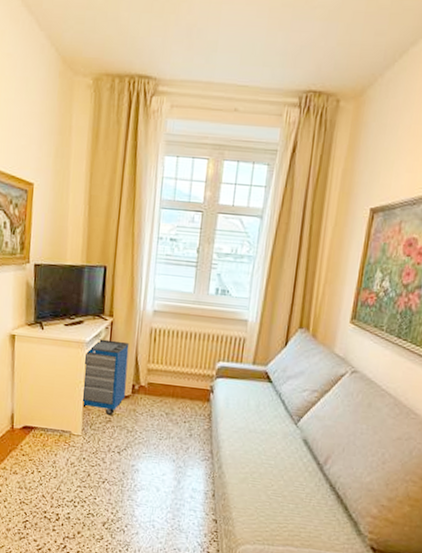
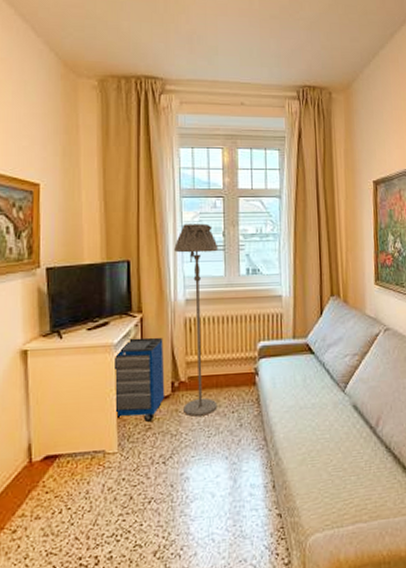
floor lamp: none [140,236,191,420] -> present [174,223,219,417]

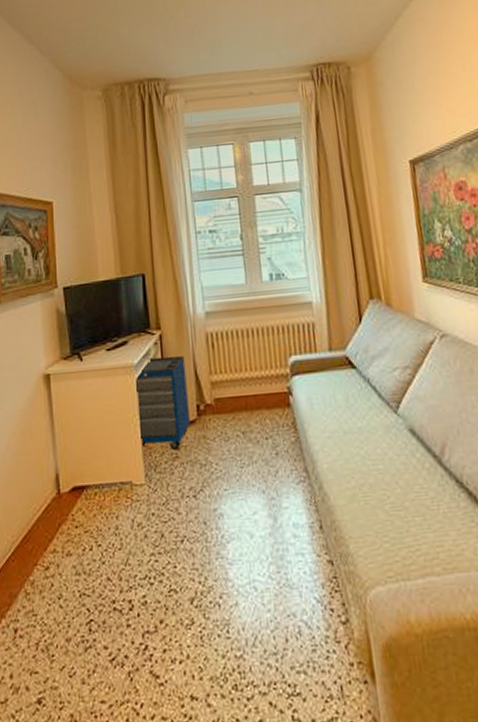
floor lamp: present [174,223,219,417] -> none [189,227,249,444]

